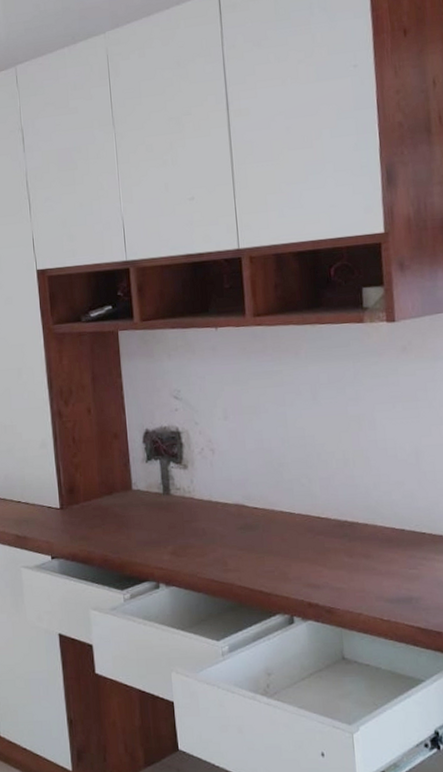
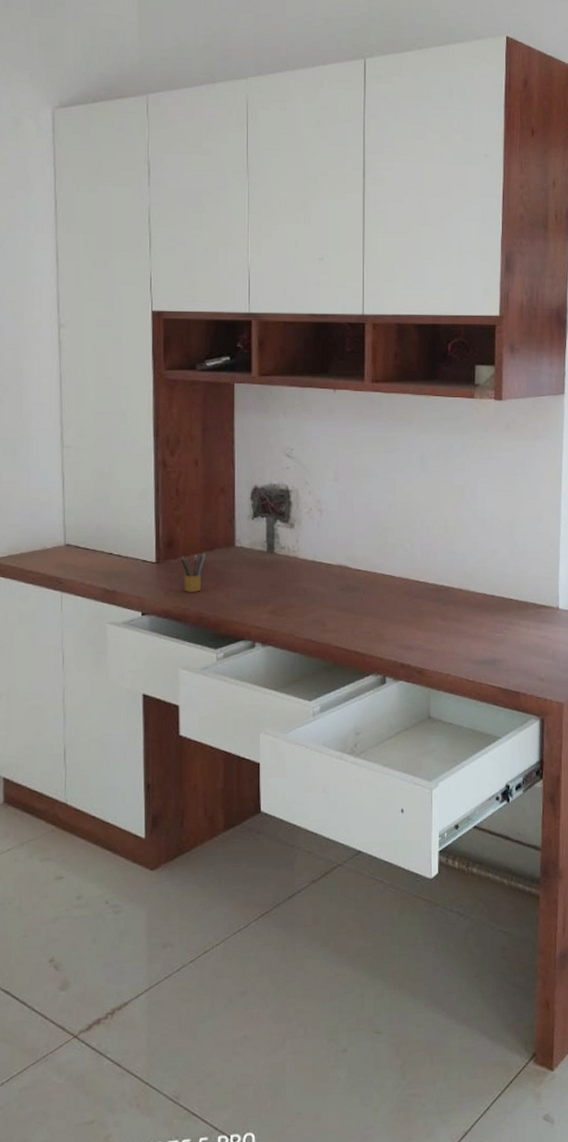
pencil box: none [82,496,106,536] -> present [180,551,206,592]

